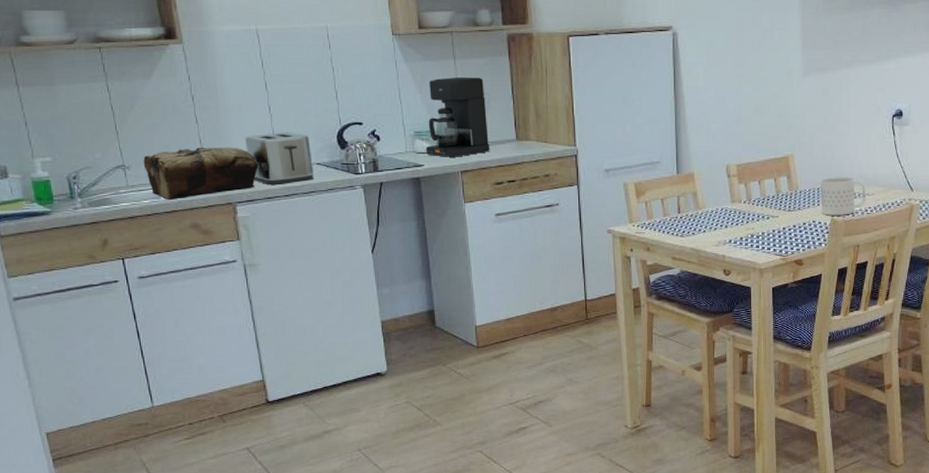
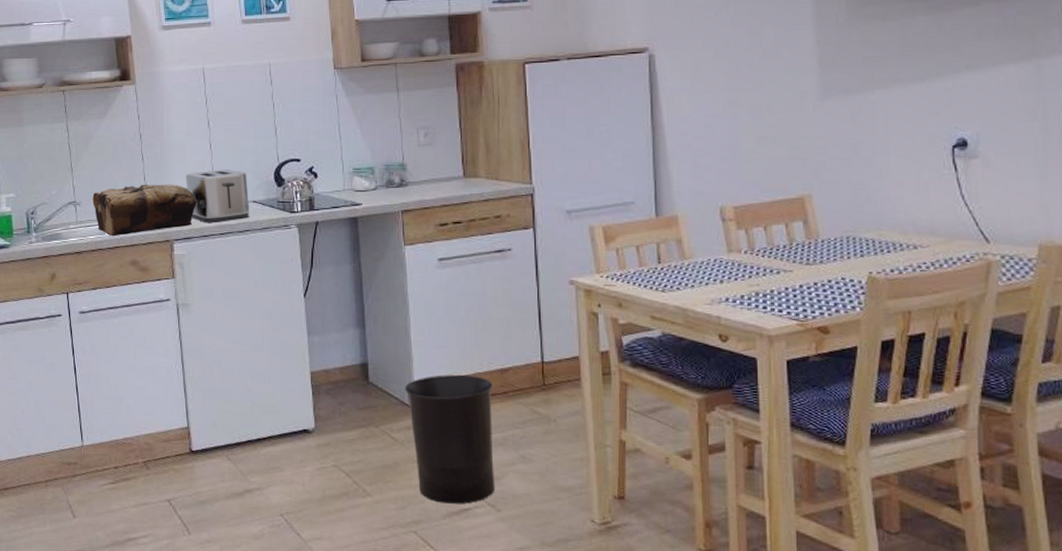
coffee maker: present [426,77,490,157] -> none [365,110,434,196]
waste bin: none [468,314,548,425] -> present [405,374,495,504]
mug: present [820,177,866,216] -> none [850,223,918,272]

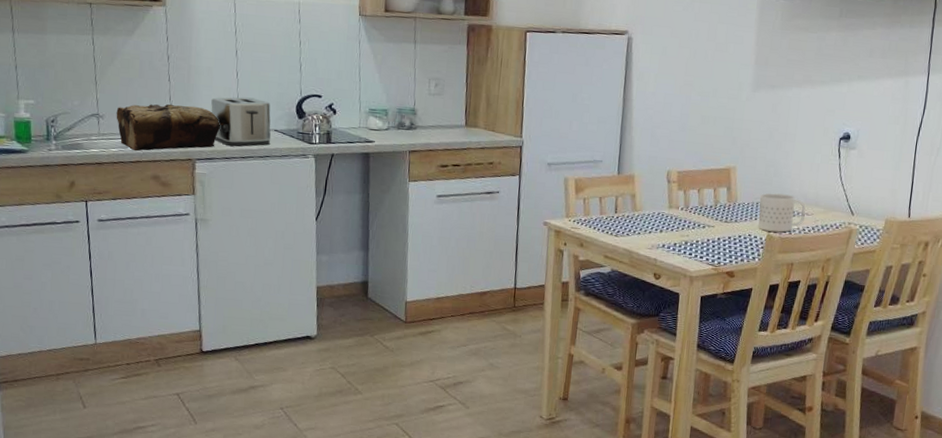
waste bin: present [405,374,495,504] -> none [398,294,473,402]
mug: none [850,223,918,272] -> present [758,193,806,233]

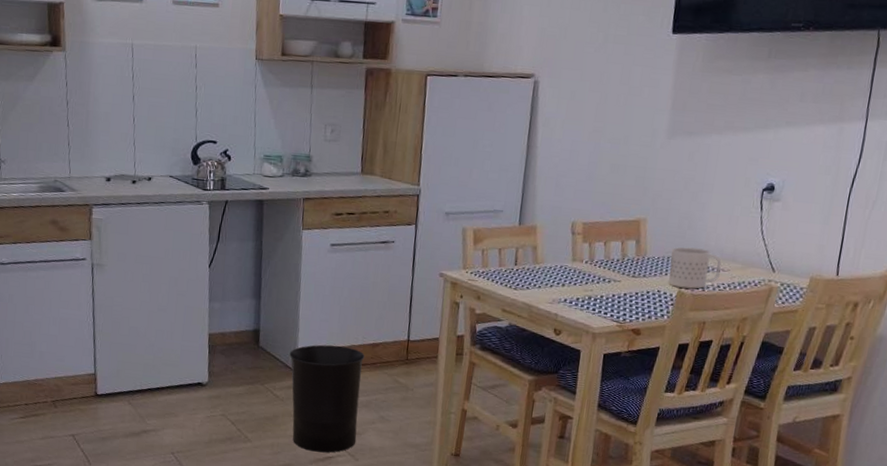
bread loaf: present [116,104,220,151] -> none [17,149,117,196]
toaster: present [211,97,271,147] -> none [108,142,166,193]
waste bin: none [398,294,473,402] -> present [289,344,365,453]

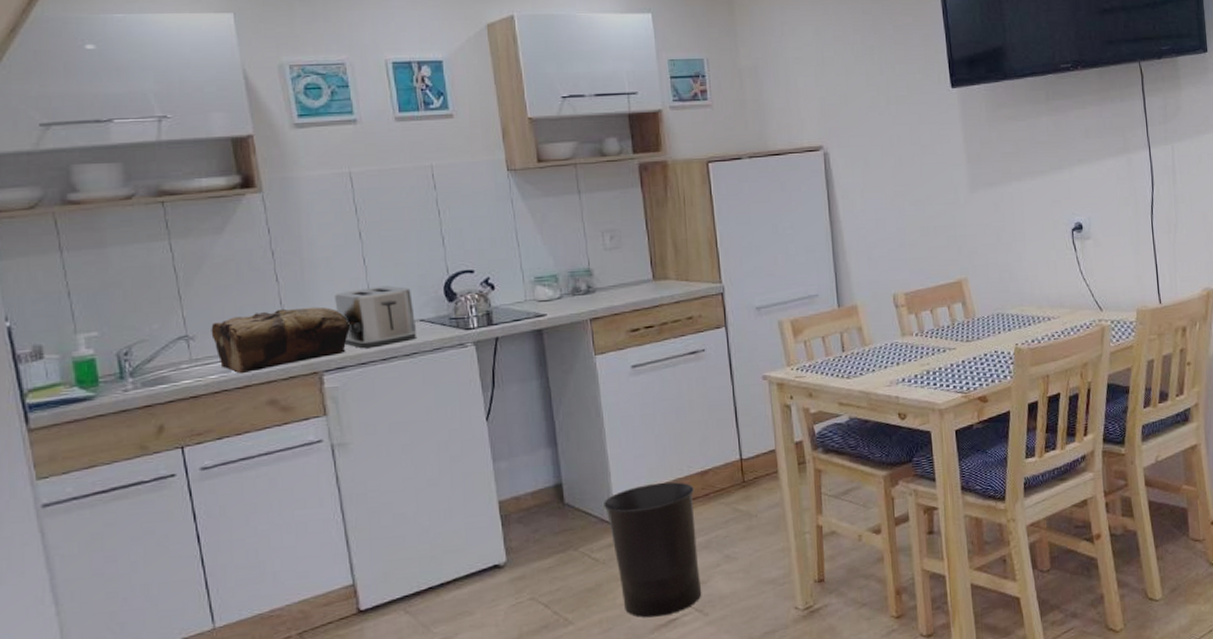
bread loaf: none [17,149,117,196] -> present [211,306,350,374]
toaster: none [108,142,166,193] -> present [335,285,416,349]
mug: present [668,247,722,289] -> none [999,299,1051,344]

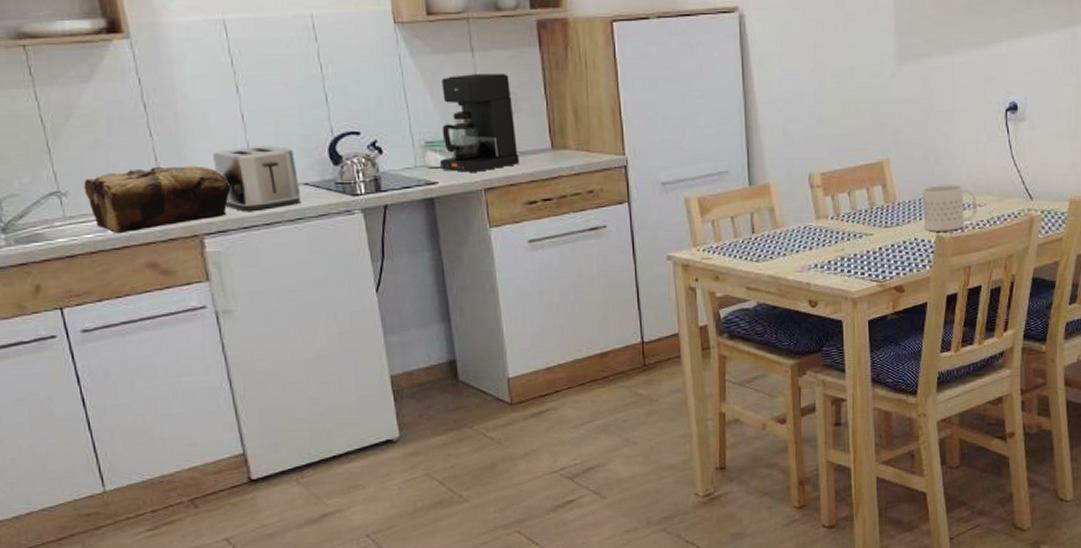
coffee maker: none [549,213,623,304] -> present [440,74,520,172]
waste bin: present [604,482,702,618] -> none [499,362,600,498]
mug: none [999,299,1051,344] -> present [922,184,977,232]

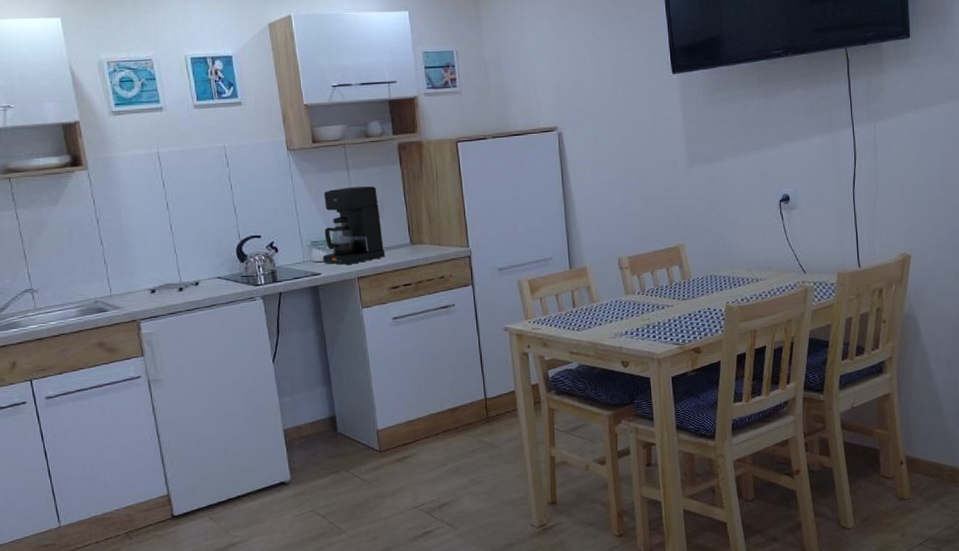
bread loaf: present [83,165,230,234] -> none [50,265,161,321]
toaster: present [213,145,301,212] -> none [148,248,215,301]
mug: present [922,184,977,232] -> none [712,263,759,302]

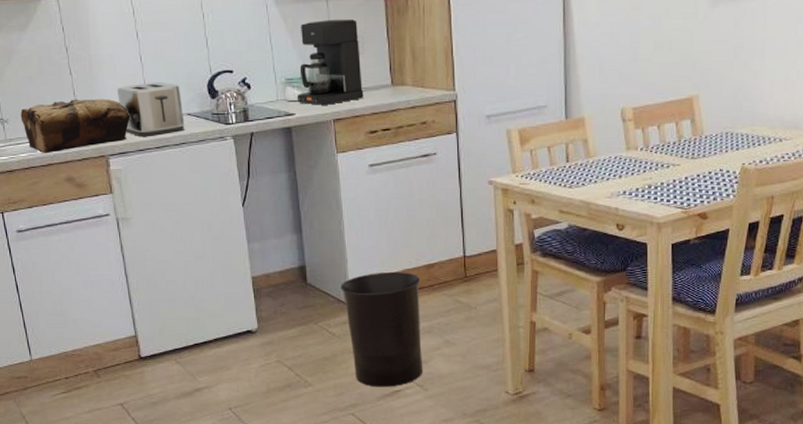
bread loaf: none [50,265,161,321] -> present [20,98,130,154]
toaster: none [148,248,215,301] -> present [117,82,184,137]
waste bin: none [370,416,453,529] -> present [341,271,423,387]

